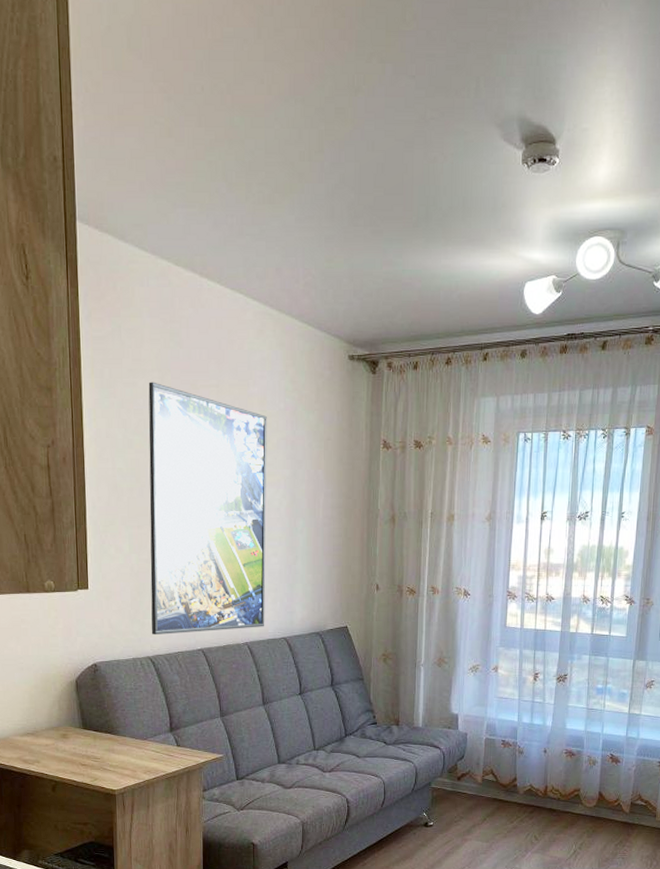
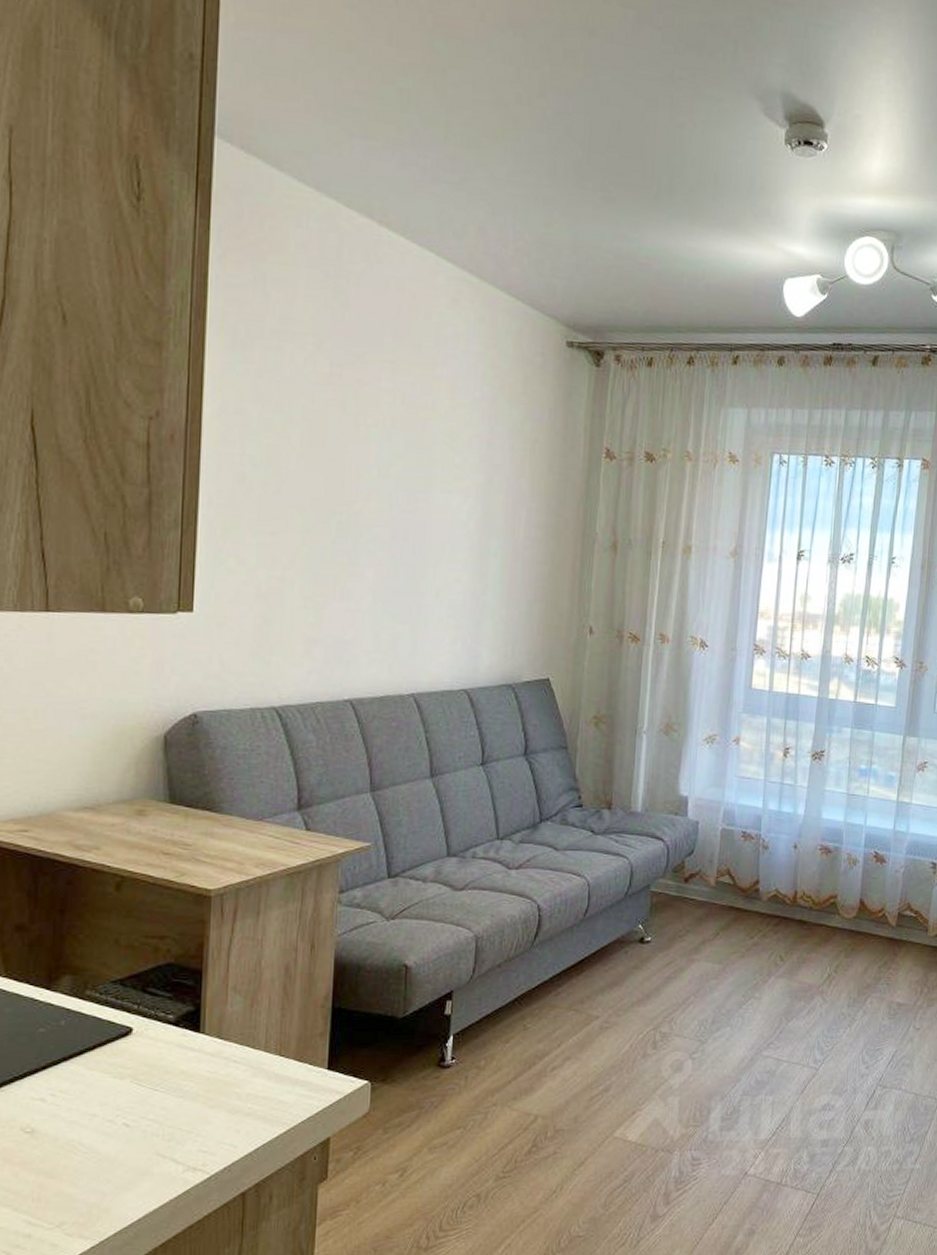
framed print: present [148,381,267,635] -> none [279,348,457,679]

